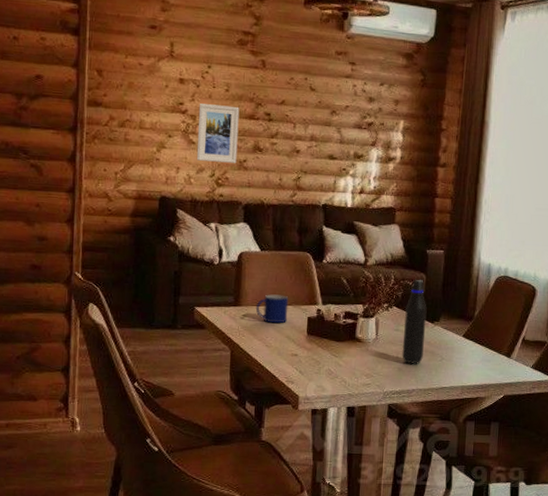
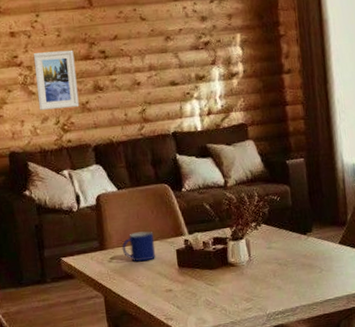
water bottle: present [402,280,427,364] -> none [274,192,302,281]

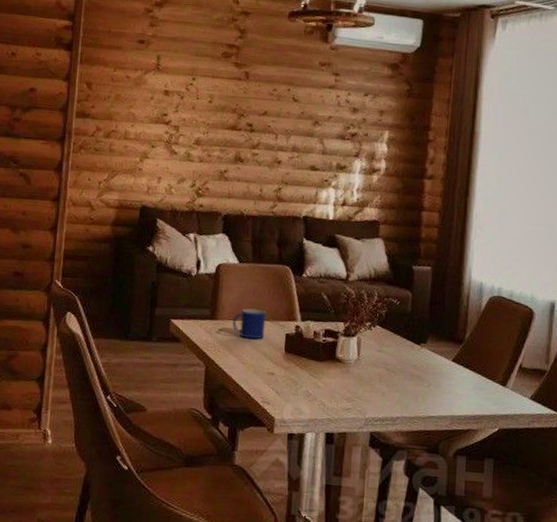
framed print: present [33,49,80,111] -> none [177,114,222,174]

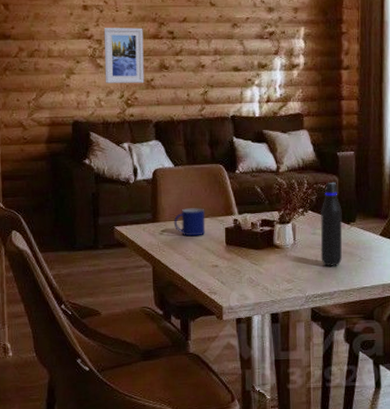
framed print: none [177,114,222,174] -> present [103,27,144,83]
water bottle: none [385,297,413,389] -> present [320,183,343,266]

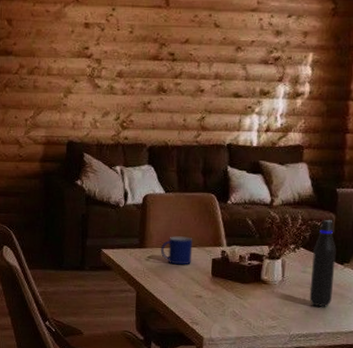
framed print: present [103,27,144,83] -> none [101,47,144,105]

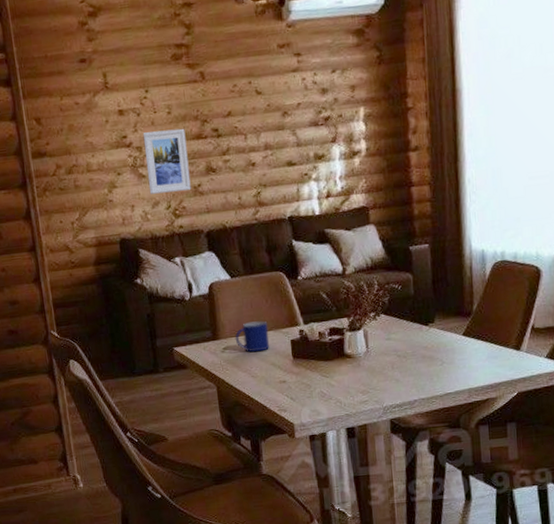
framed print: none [101,47,144,105] -> present [142,128,191,195]
water bottle: present [309,220,336,307] -> none [394,281,421,374]

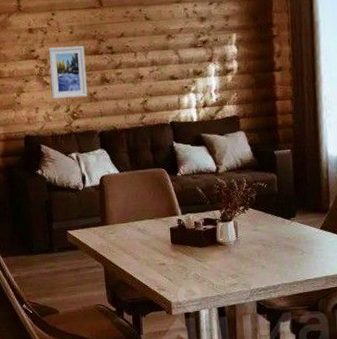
mug: present [234,321,270,353] -> none [121,210,152,238]

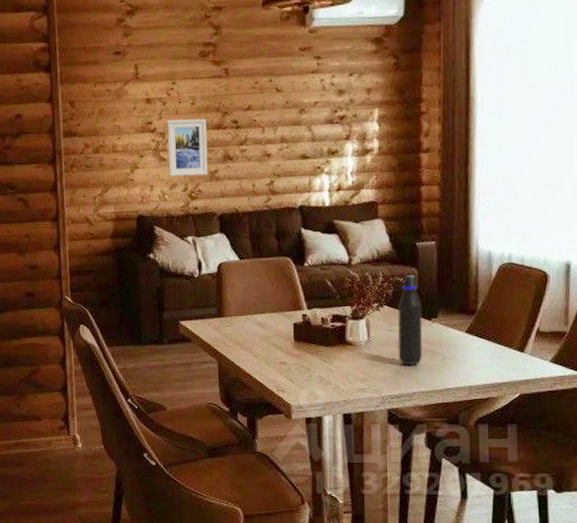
water bottle: none [261,180,284,261] -> present [397,275,423,365]

